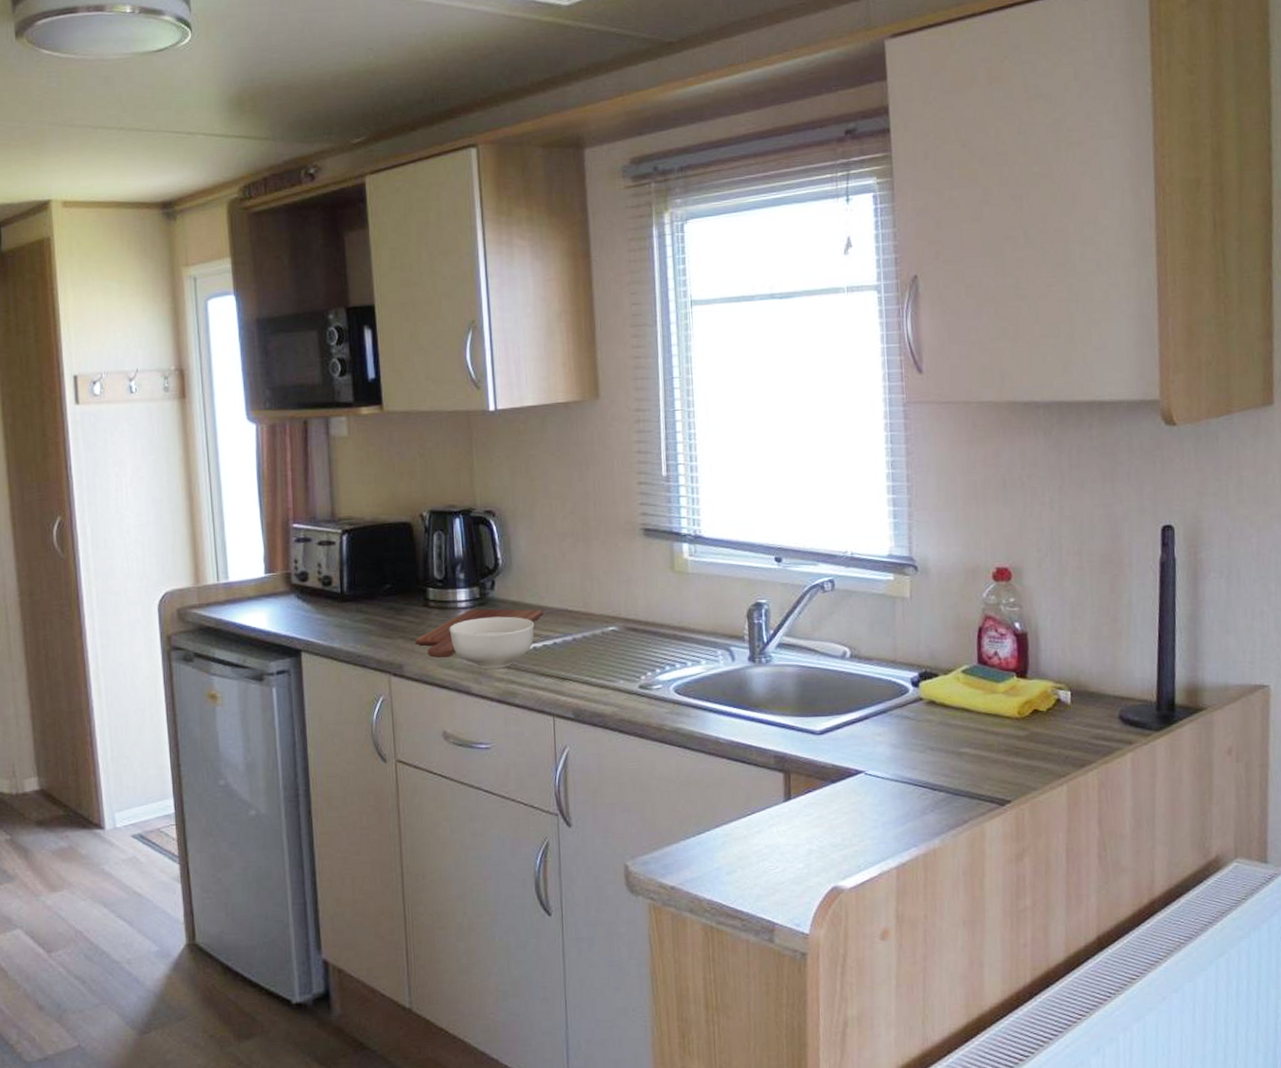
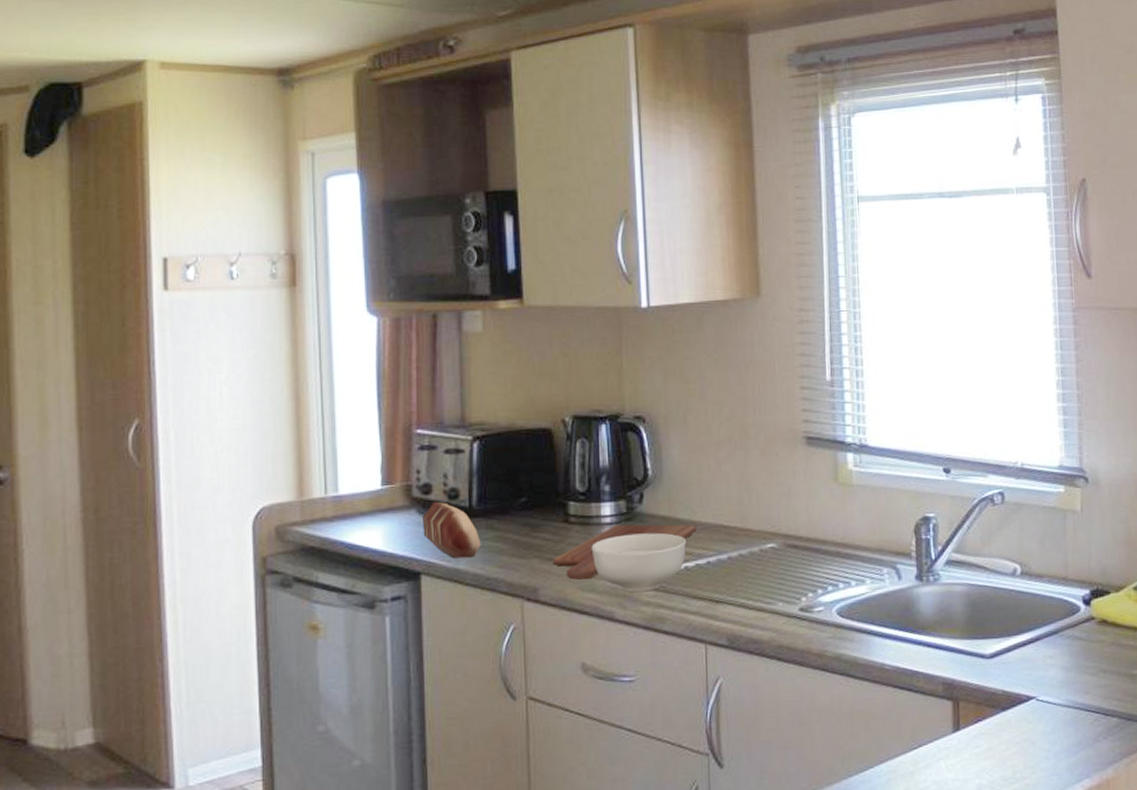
bread loaf: none [301,588,352,638] -> present [423,501,481,559]

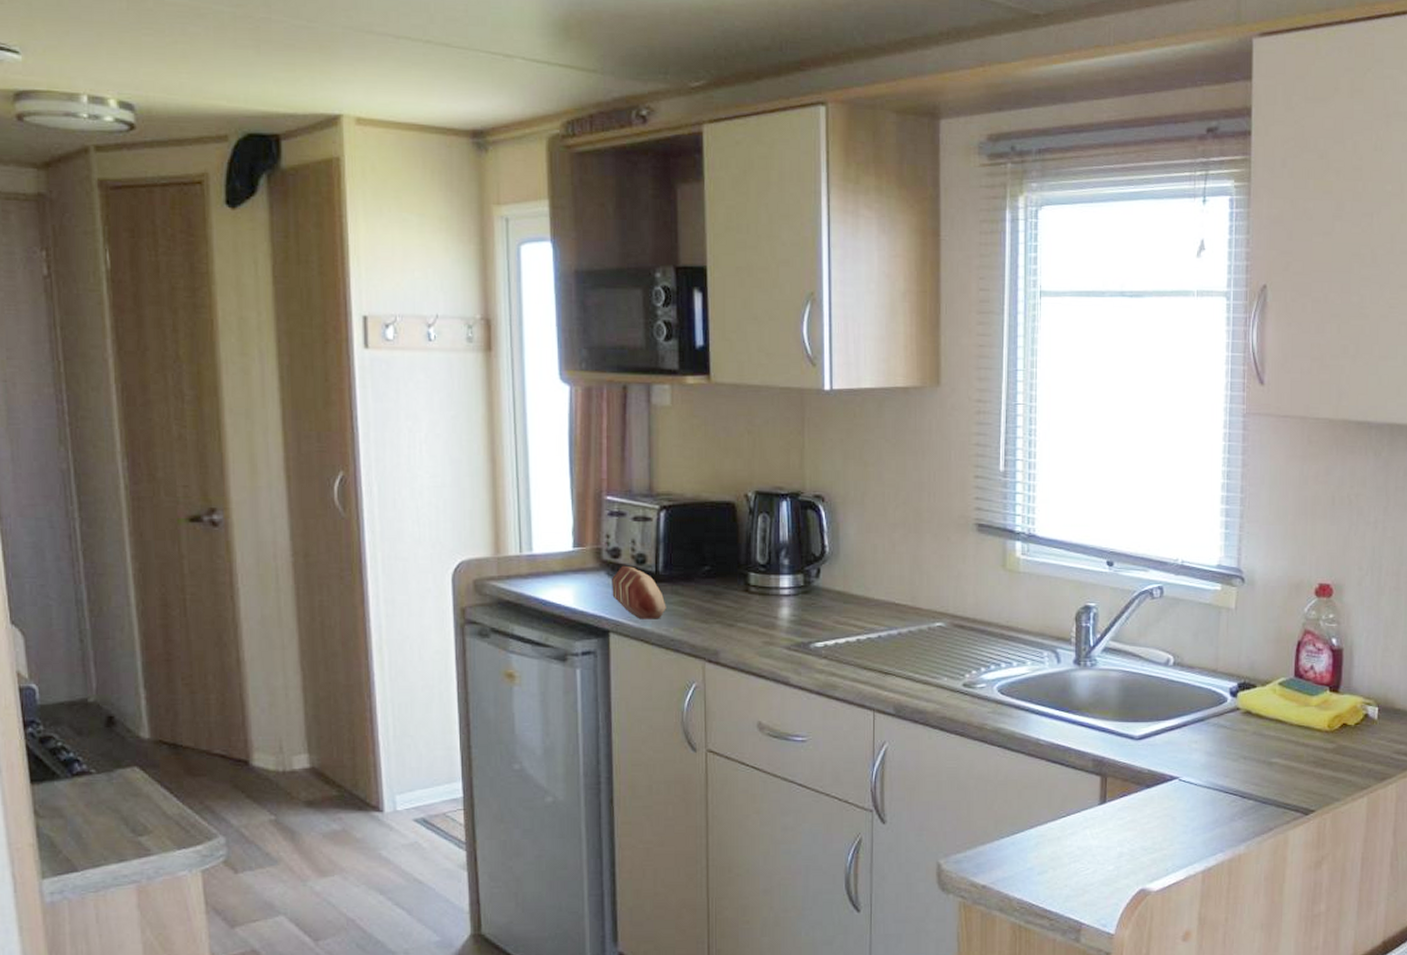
cutting board: present [553,524,697,580] -> none [734,597,869,645]
bowl: present [591,532,686,593] -> none [769,606,859,661]

